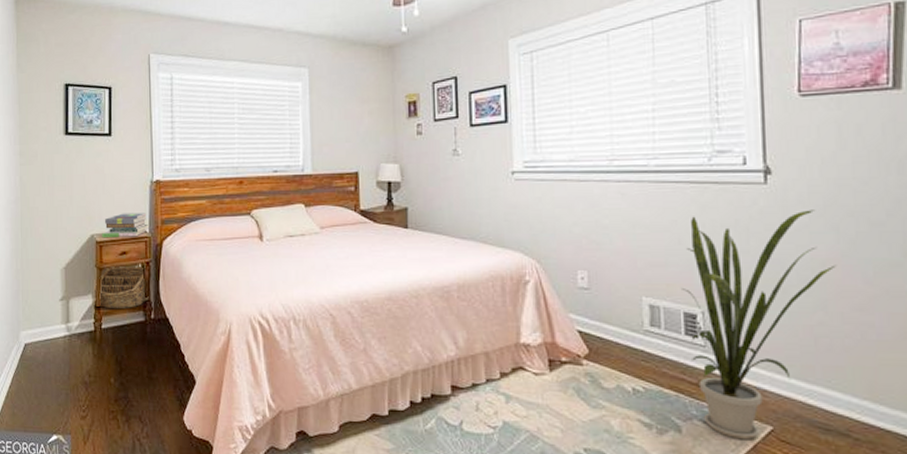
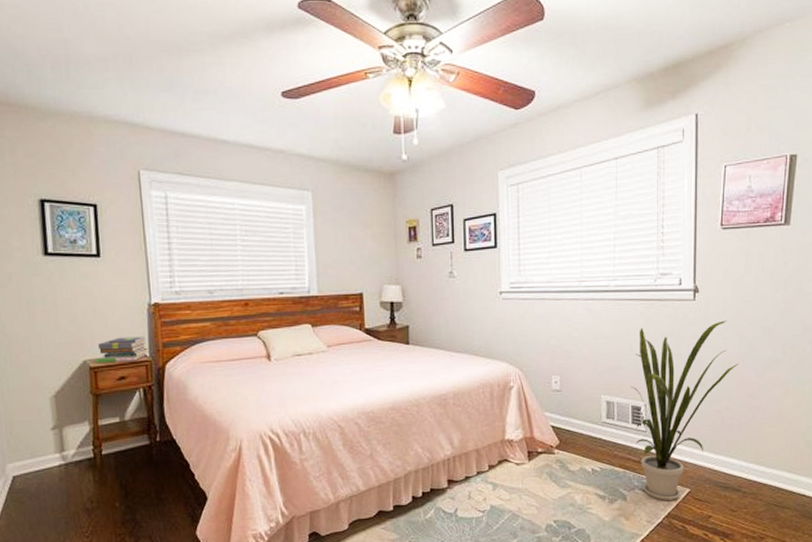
basket: present [93,266,149,308] -> none [90,391,153,434]

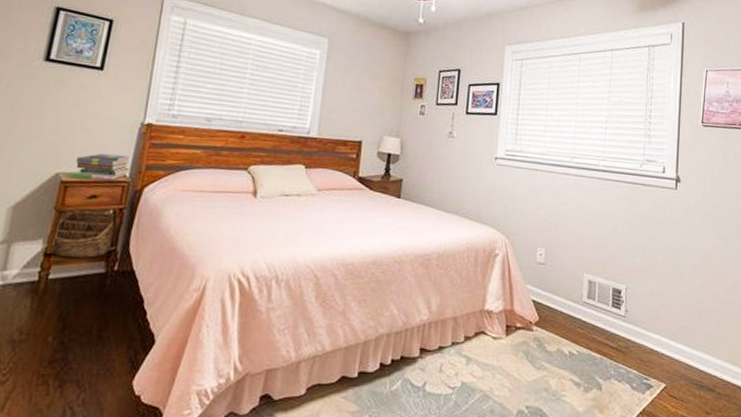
basket: none [90,391,153,434] -> present [44,210,118,258]
house plant: present [631,320,738,501] -> none [613,210,715,396]

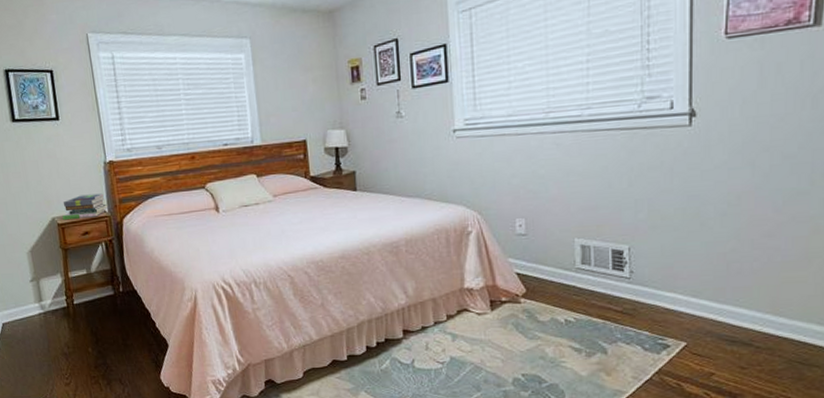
basket: present [44,210,118,258] -> none [61,244,116,286]

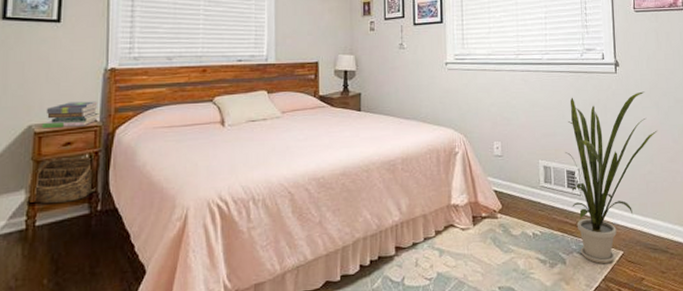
basket: none [61,244,116,286] -> present [27,157,96,204]
house plant: none [611,147,749,356] -> present [565,91,657,264]

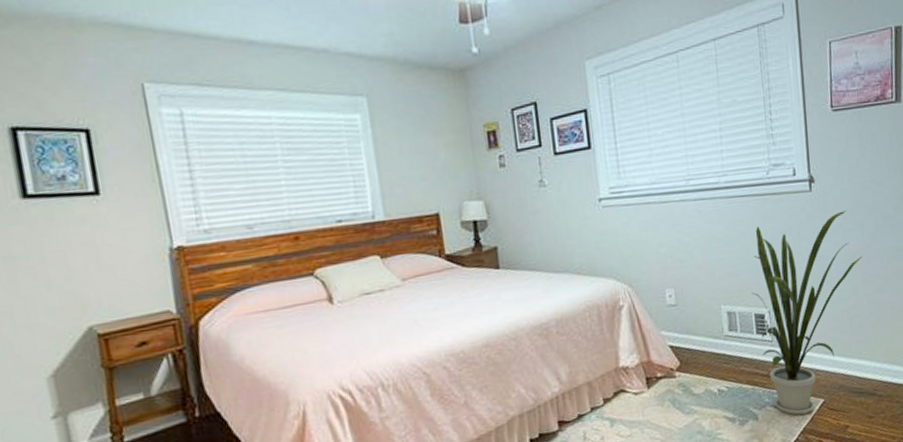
basket: present [27,157,96,204] -> none [103,356,189,417]
books: present [42,101,101,128] -> none [105,289,177,328]

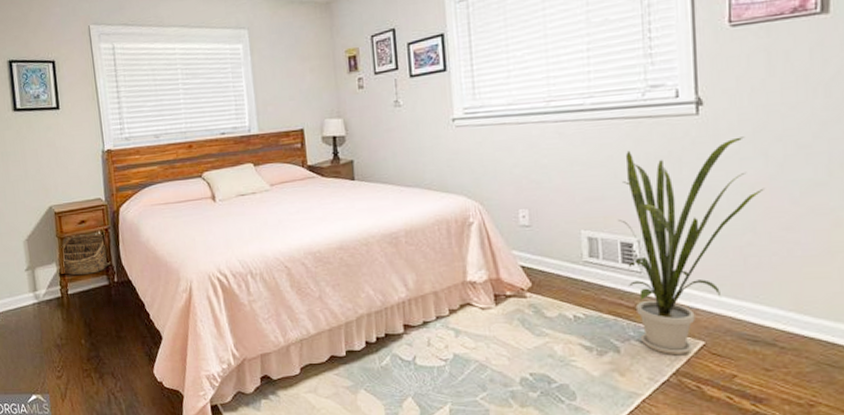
basket: none [103,356,189,417] -> present [56,233,111,275]

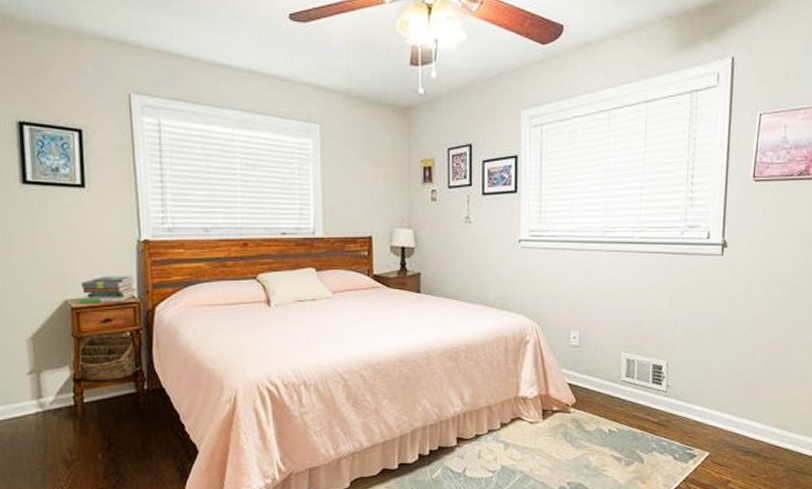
books: none [59,182,105,208] -> present [78,276,138,303]
house plant: present [618,136,764,356] -> none [653,277,765,465]

